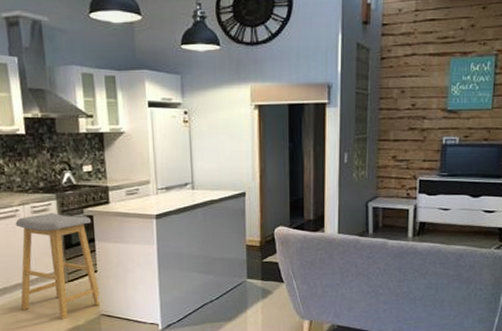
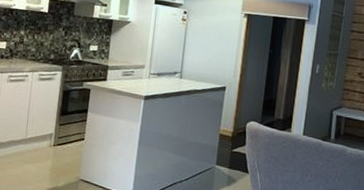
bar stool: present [15,213,102,320] -> none [10,81,89,180]

